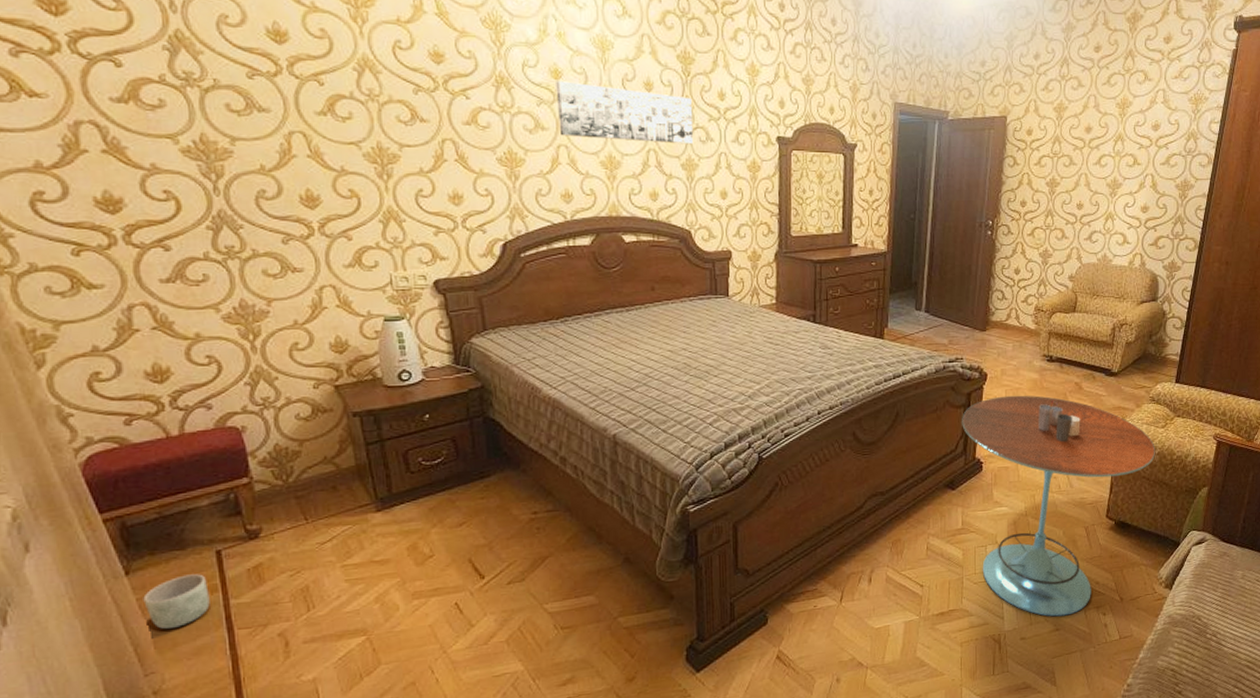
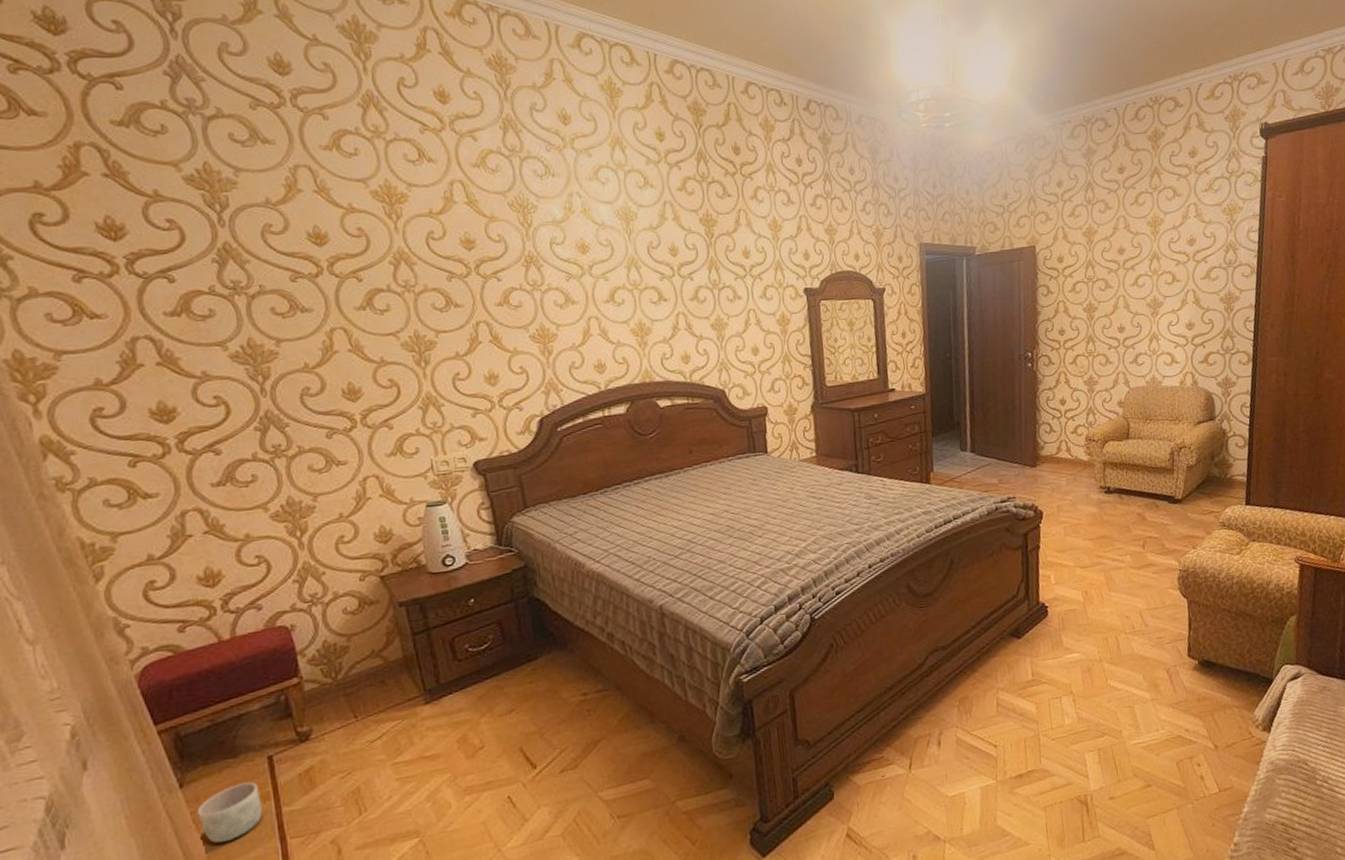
wall art: present [556,81,694,145] -> none [583,254,722,308]
side table: present [962,395,1155,617] -> none [1020,530,1233,772]

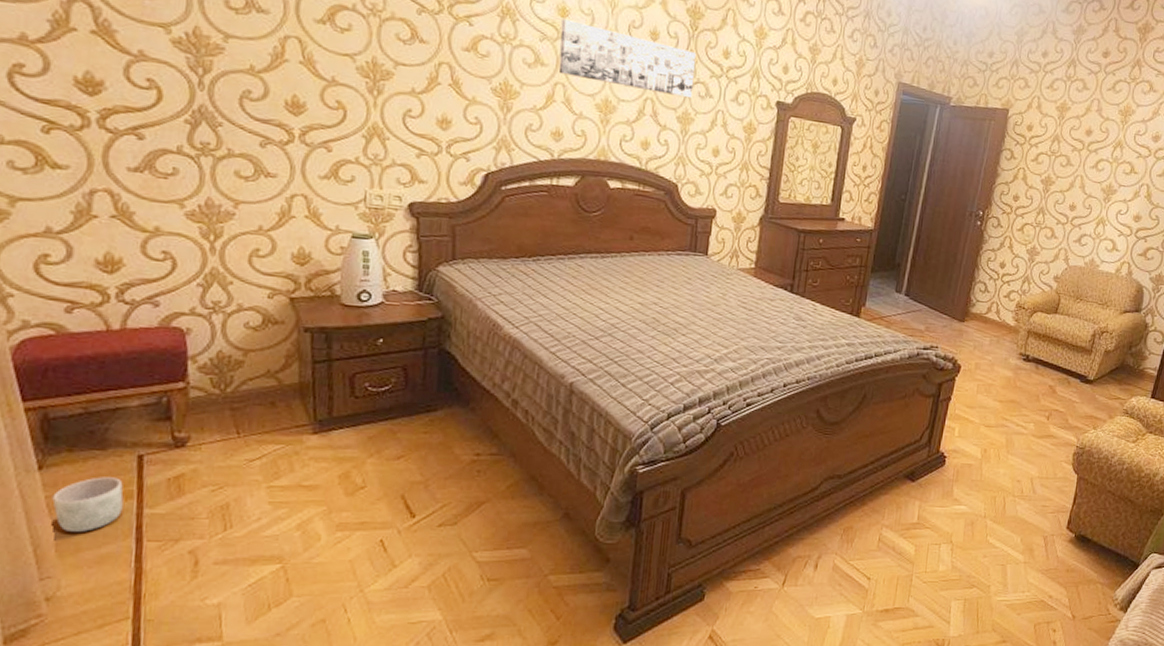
wall art: none [583,254,722,308] -> present [558,19,696,99]

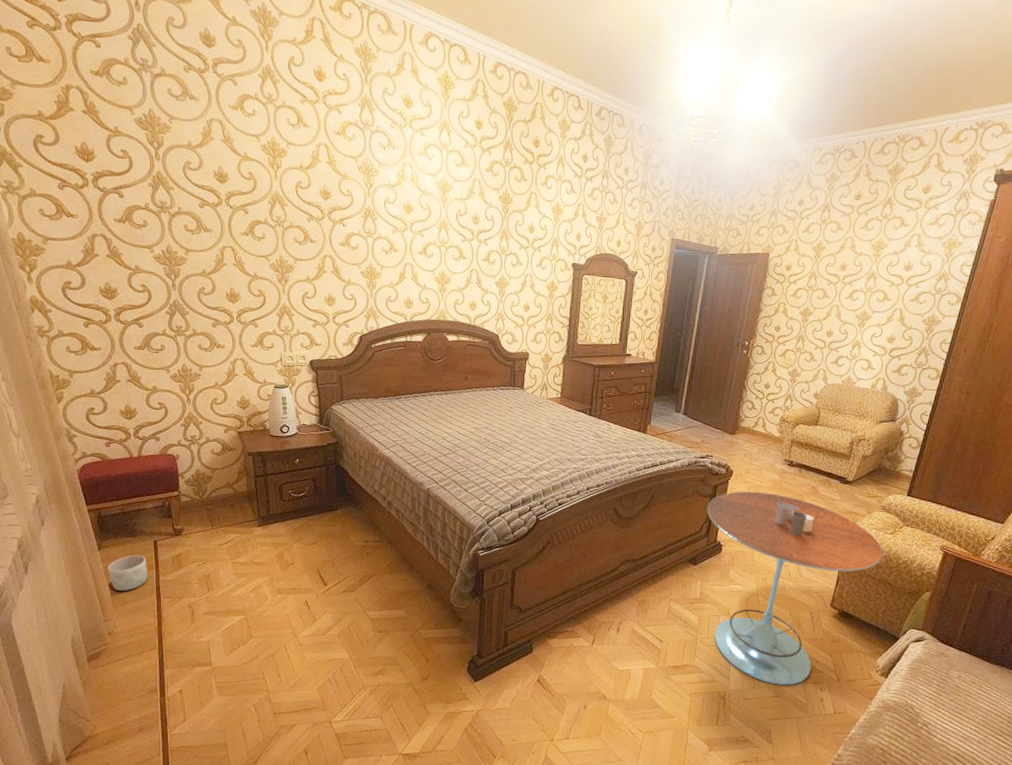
wall art: present [558,19,696,99] -> none [407,214,508,267]
side table: none [929,390,1124,628] -> present [707,491,882,686]

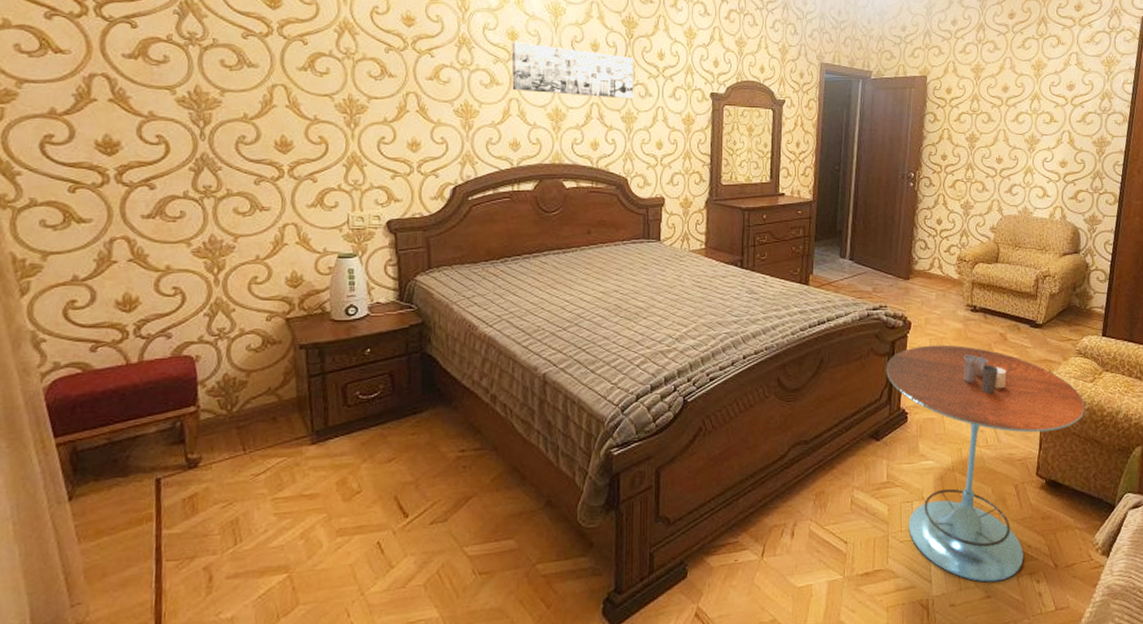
planter: present [107,555,148,591] -> none [81,502,144,558]
wall art: none [407,214,508,267] -> present [511,42,634,99]

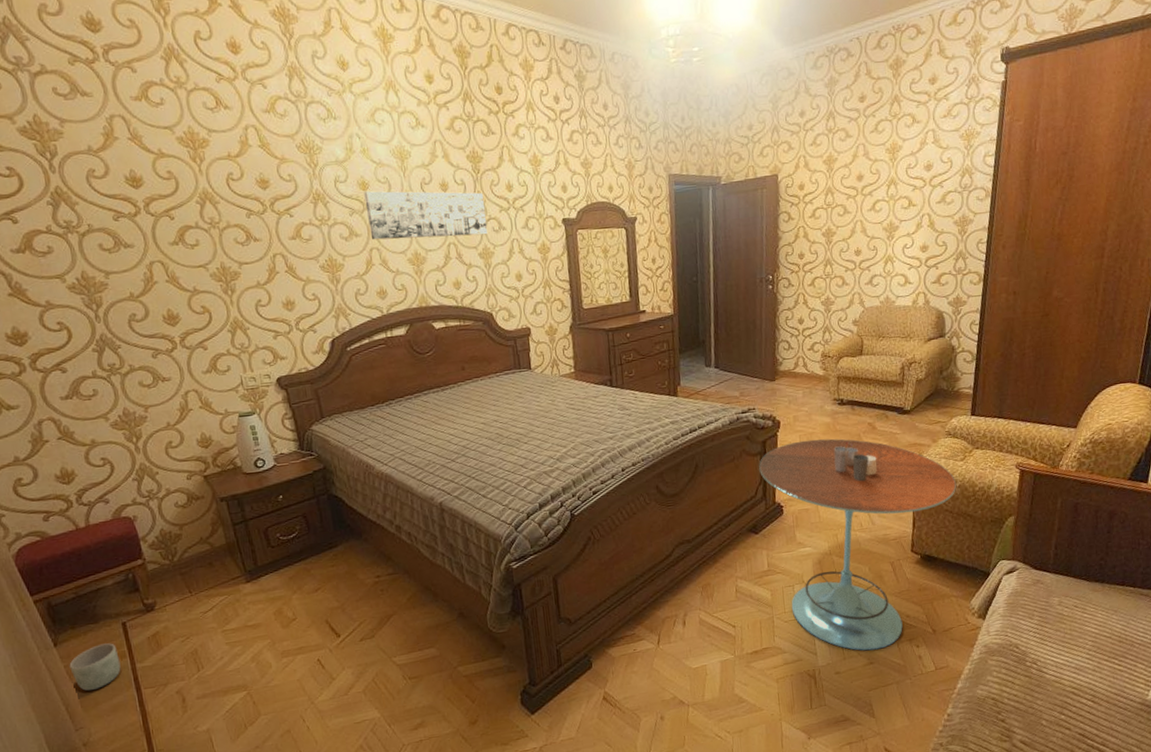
planter: none [81,502,144,558] -> present [69,643,121,691]

